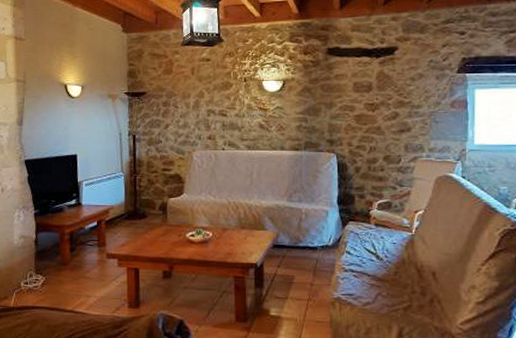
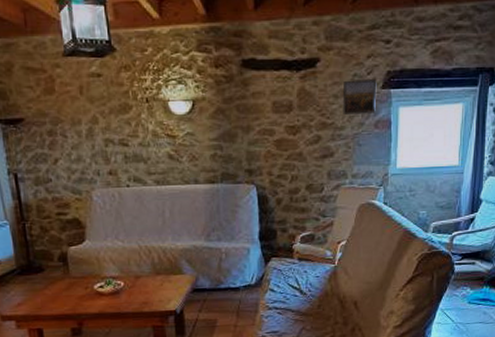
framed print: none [419,65,453,96] -> present [342,79,377,115]

